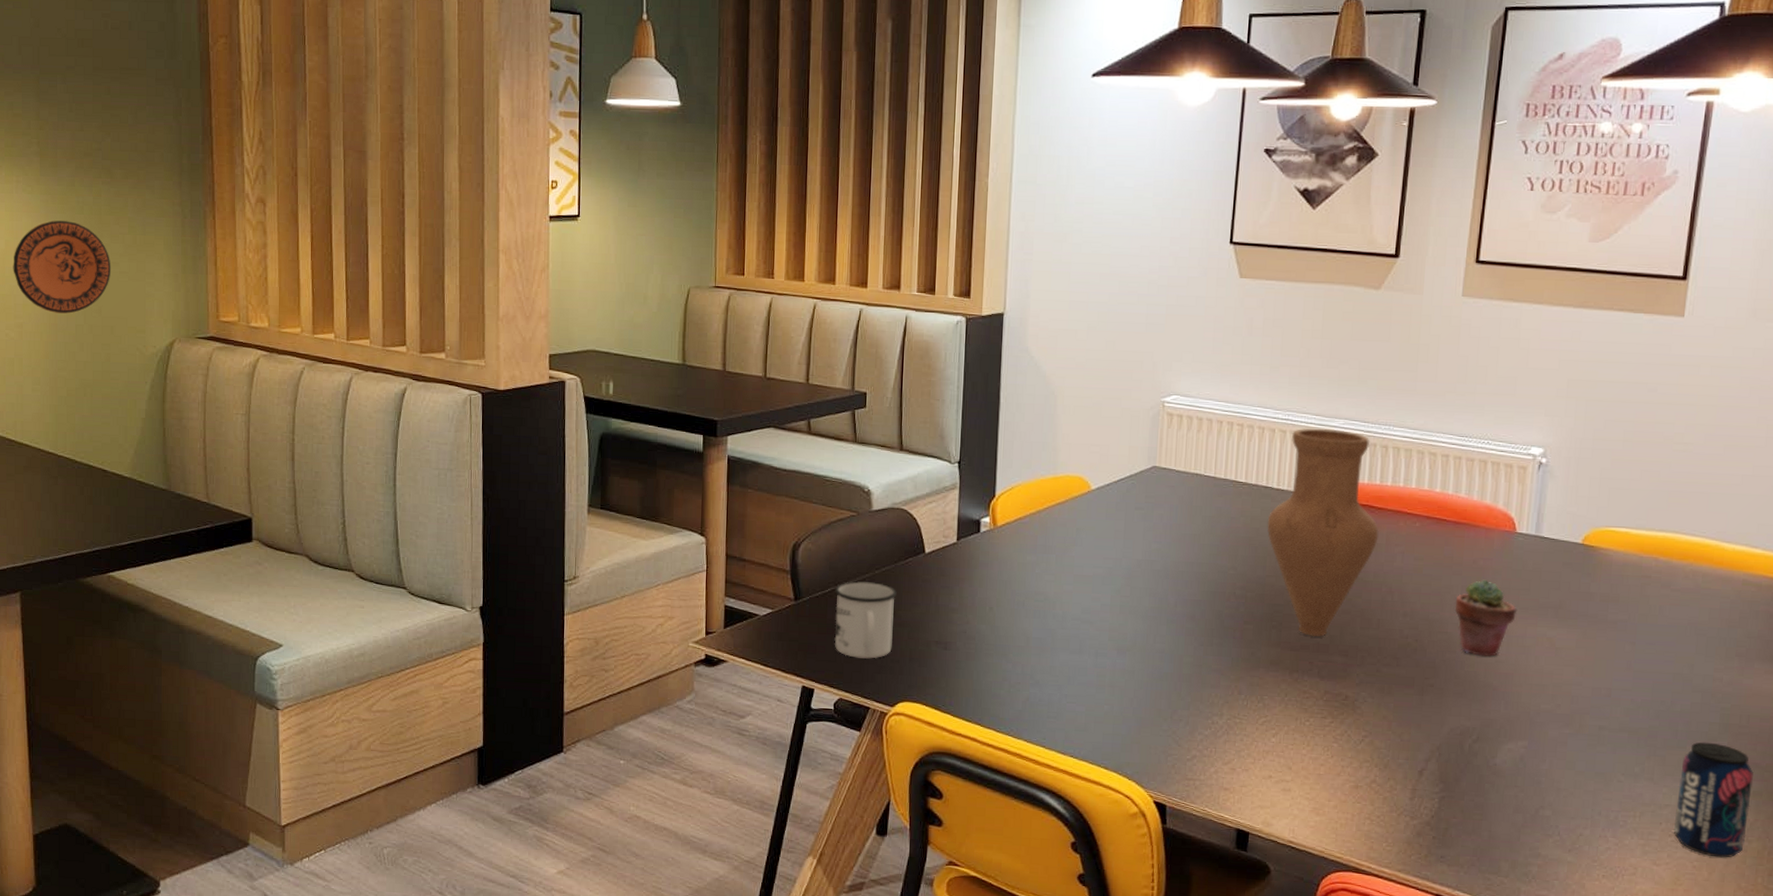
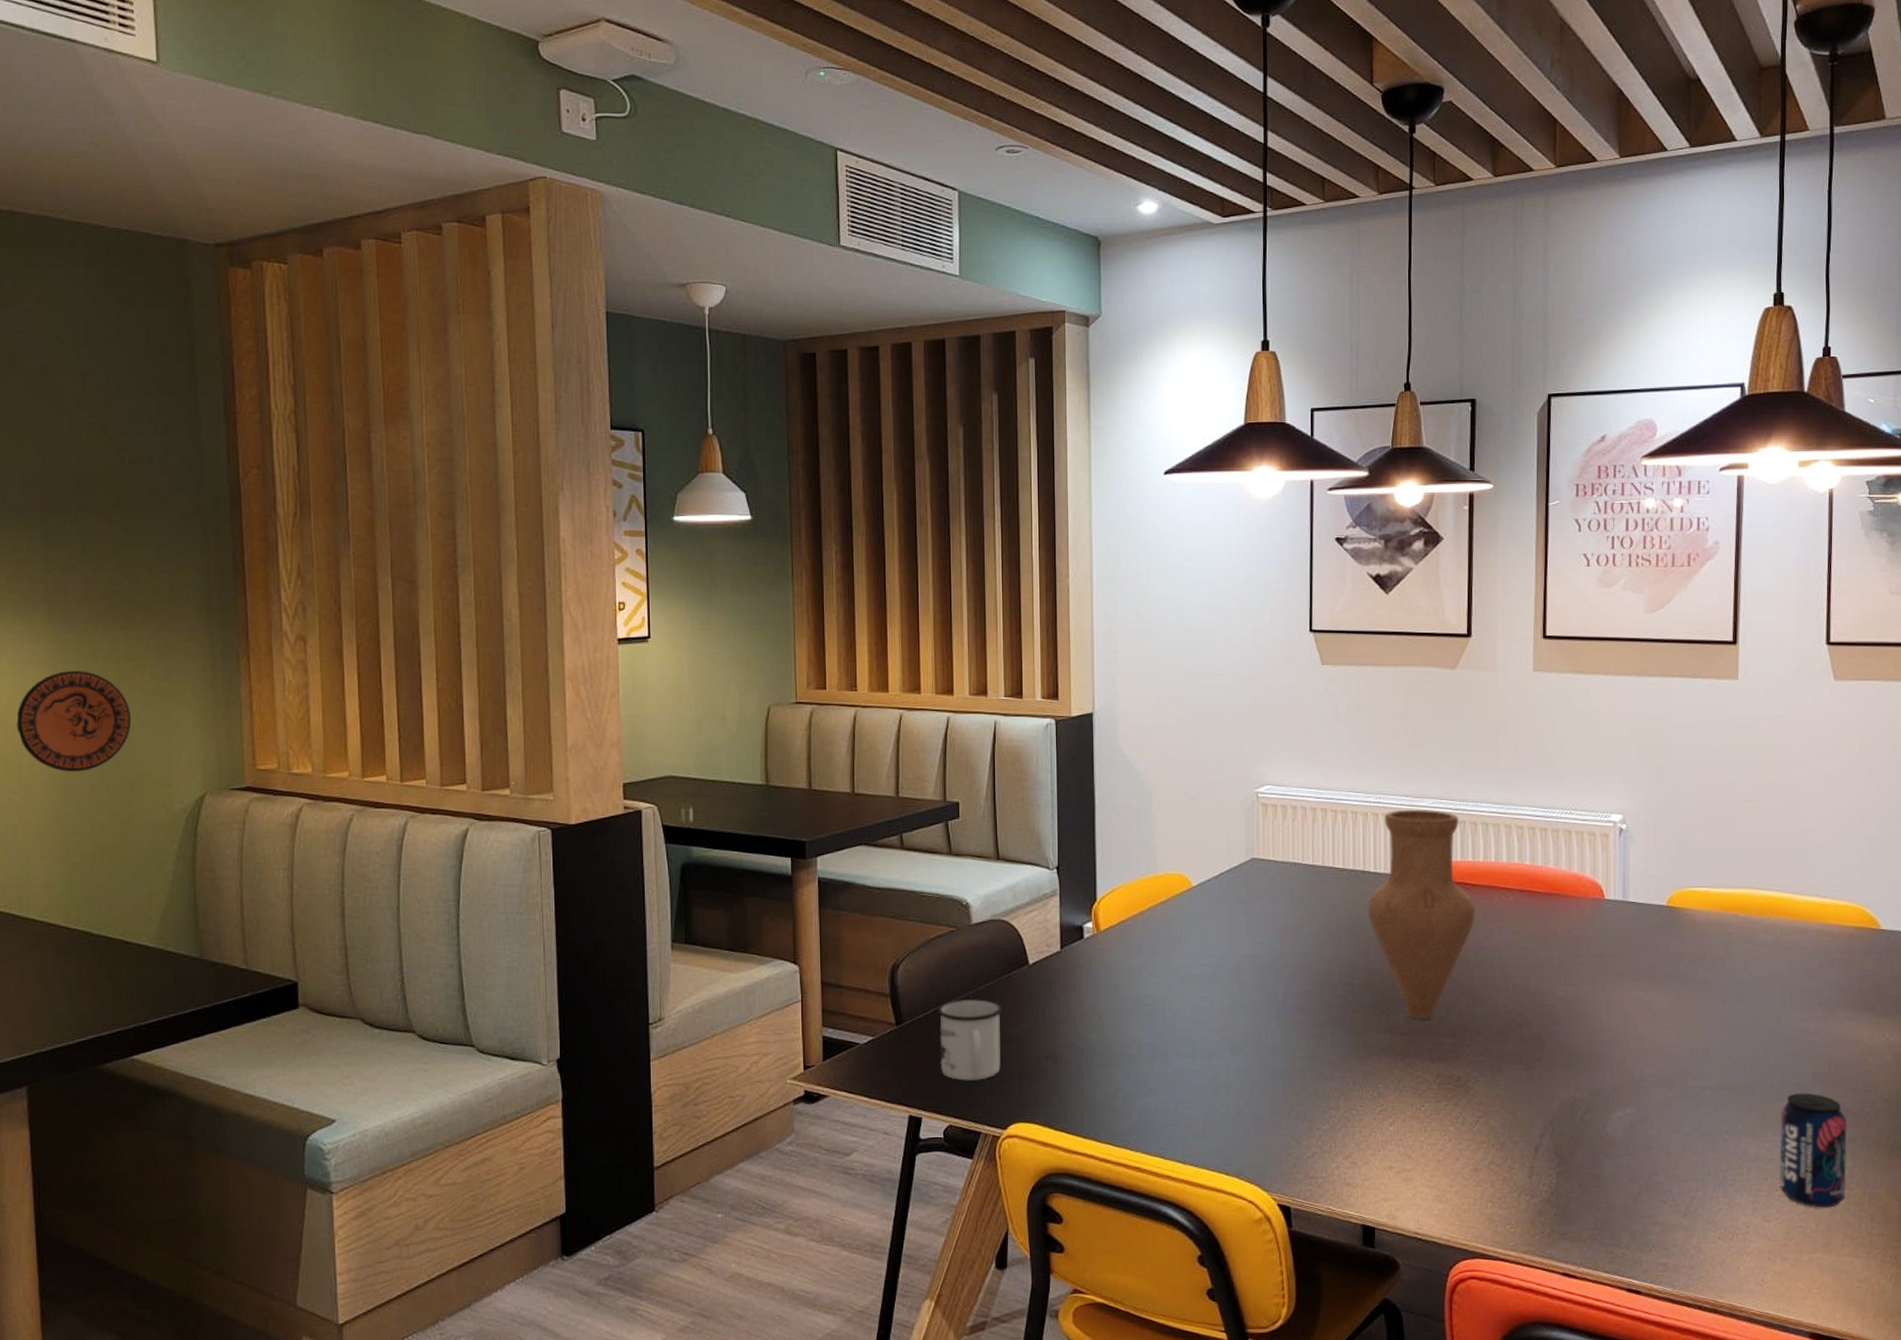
potted succulent: present [1454,579,1518,657] -> none [1554,948,1613,1025]

